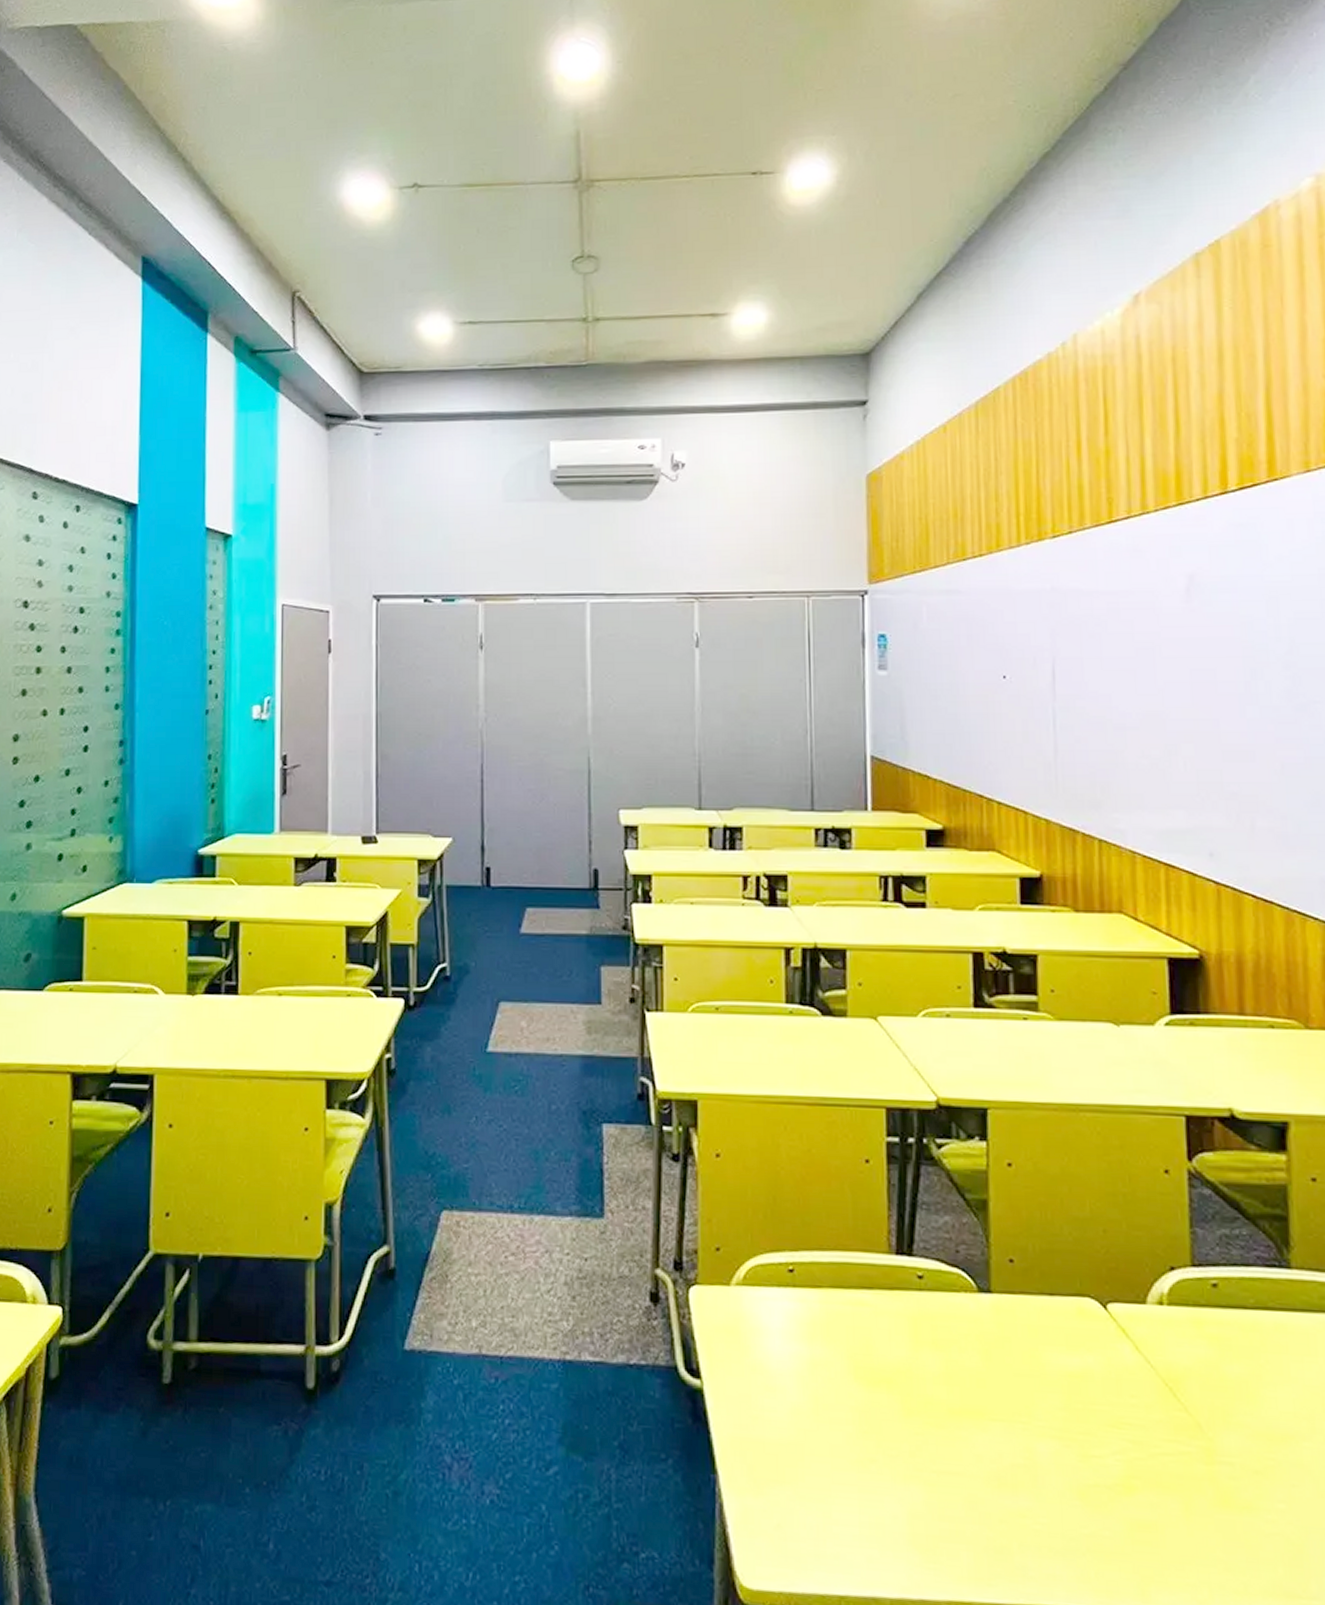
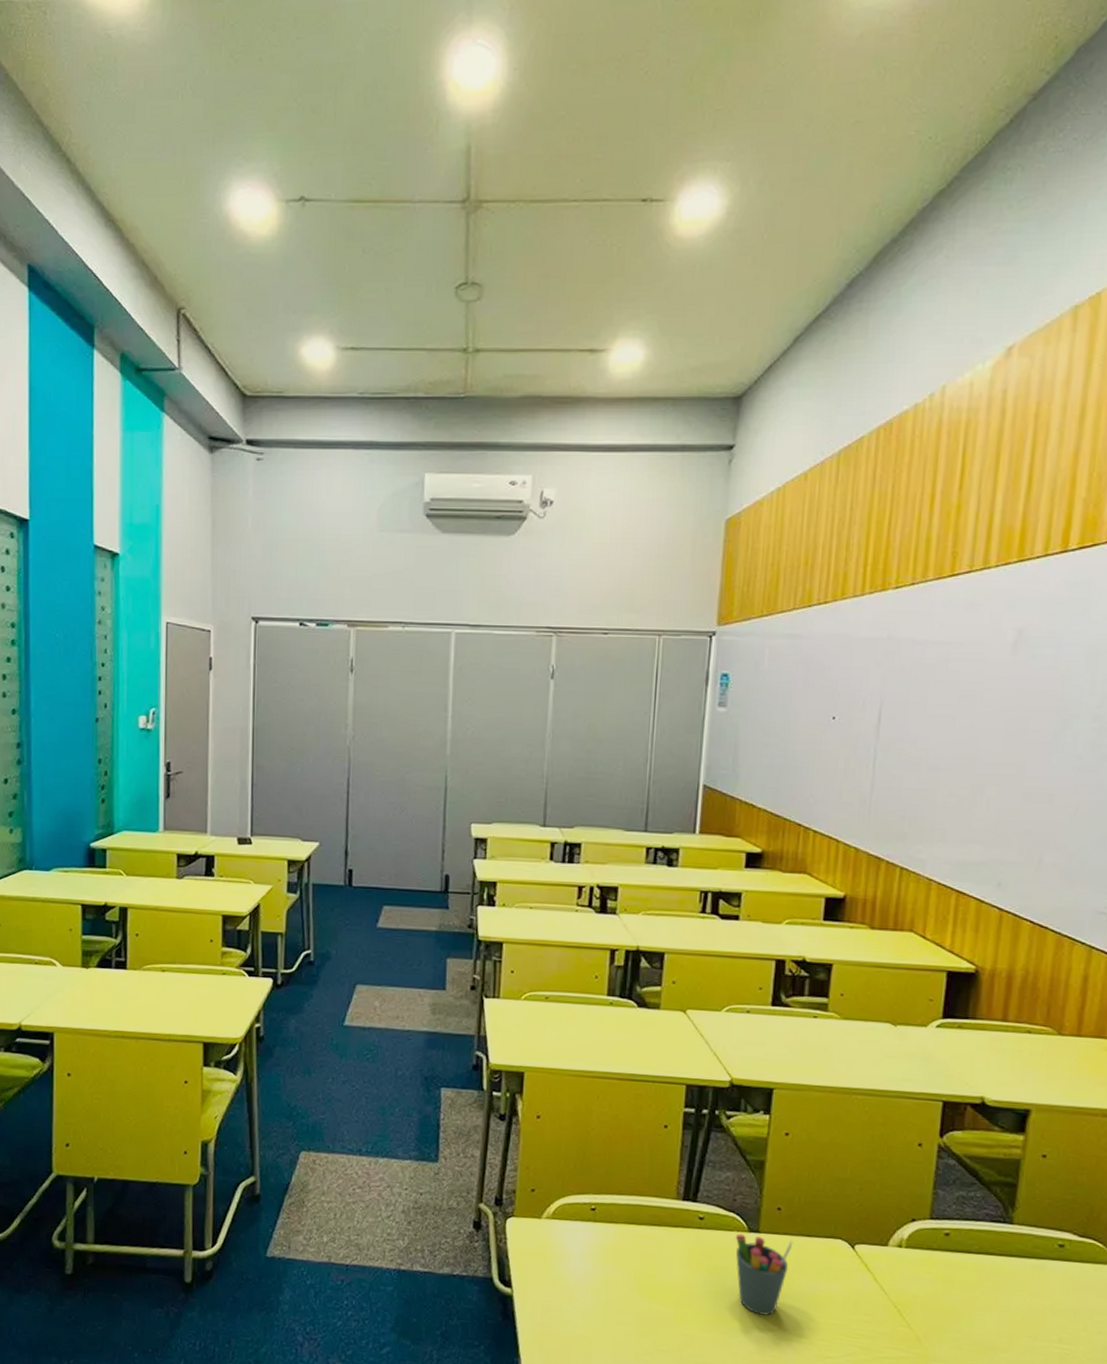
pen holder: none [963,1295,1033,1403] -> present [735,1234,793,1316]

